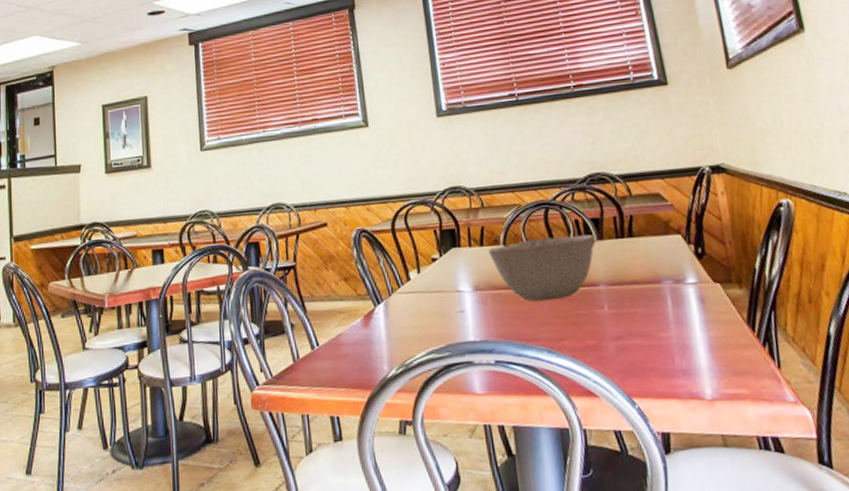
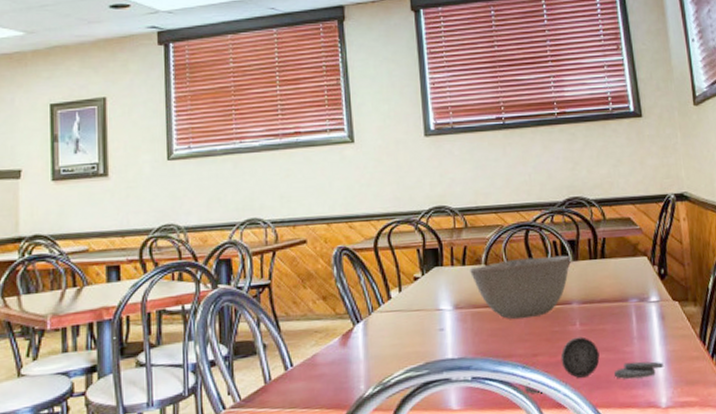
plate: none [551,320,706,381] -> present [524,336,663,394]

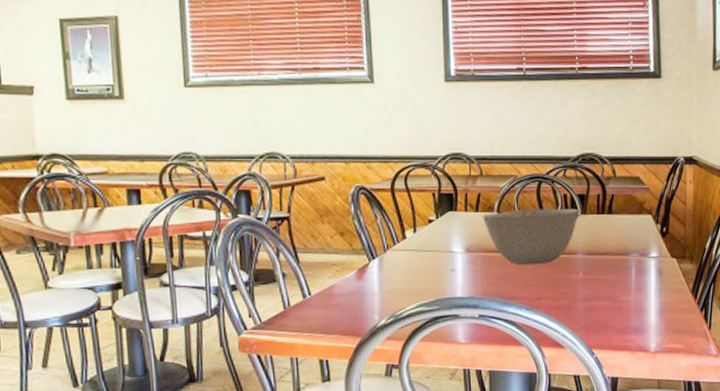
plate: present [524,336,663,394] -> none [527,285,656,334]

